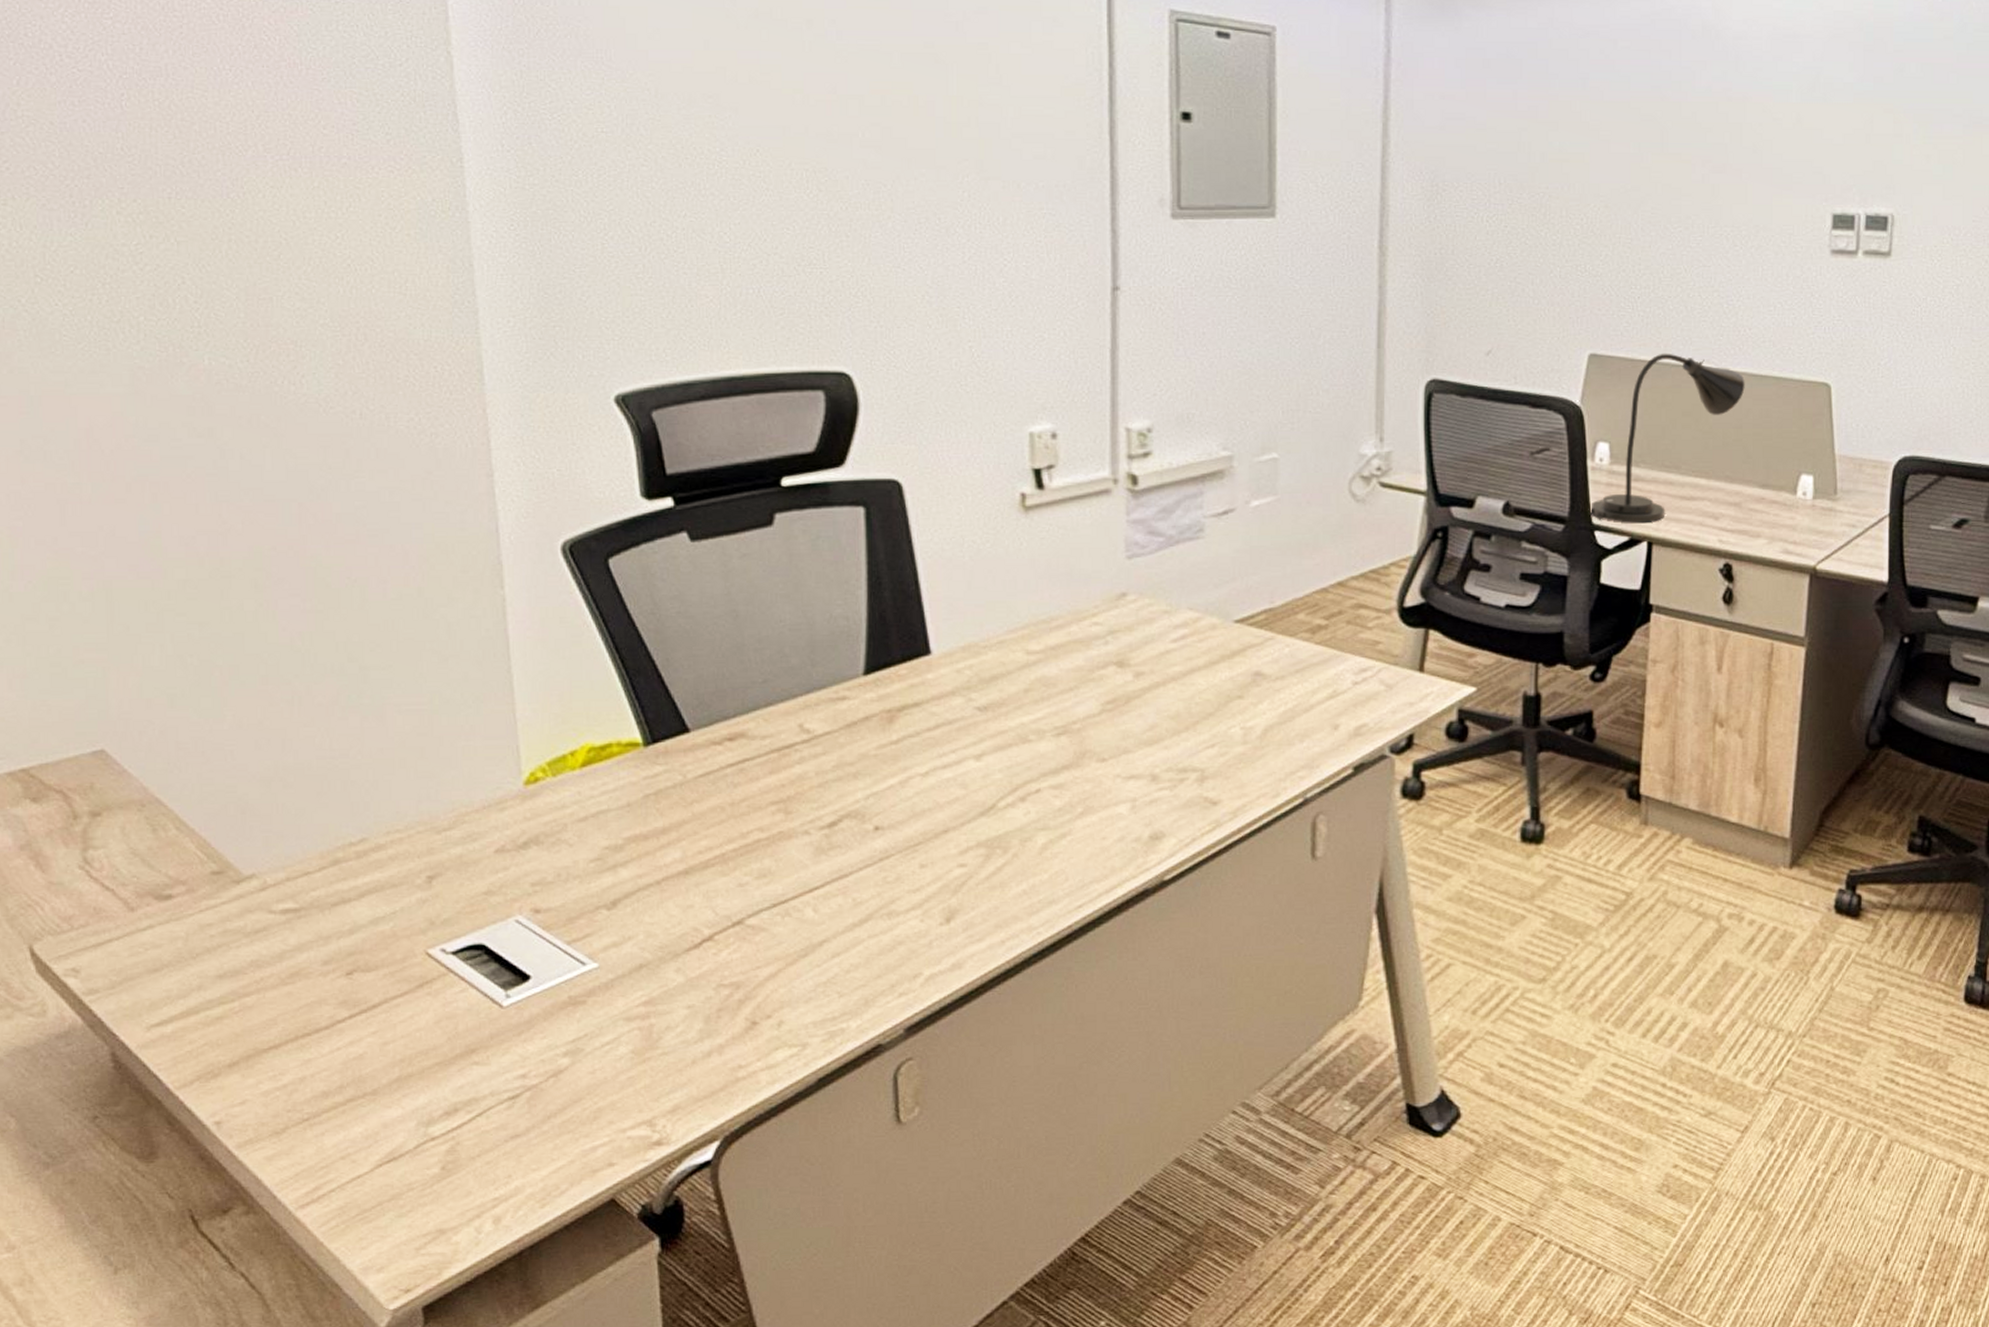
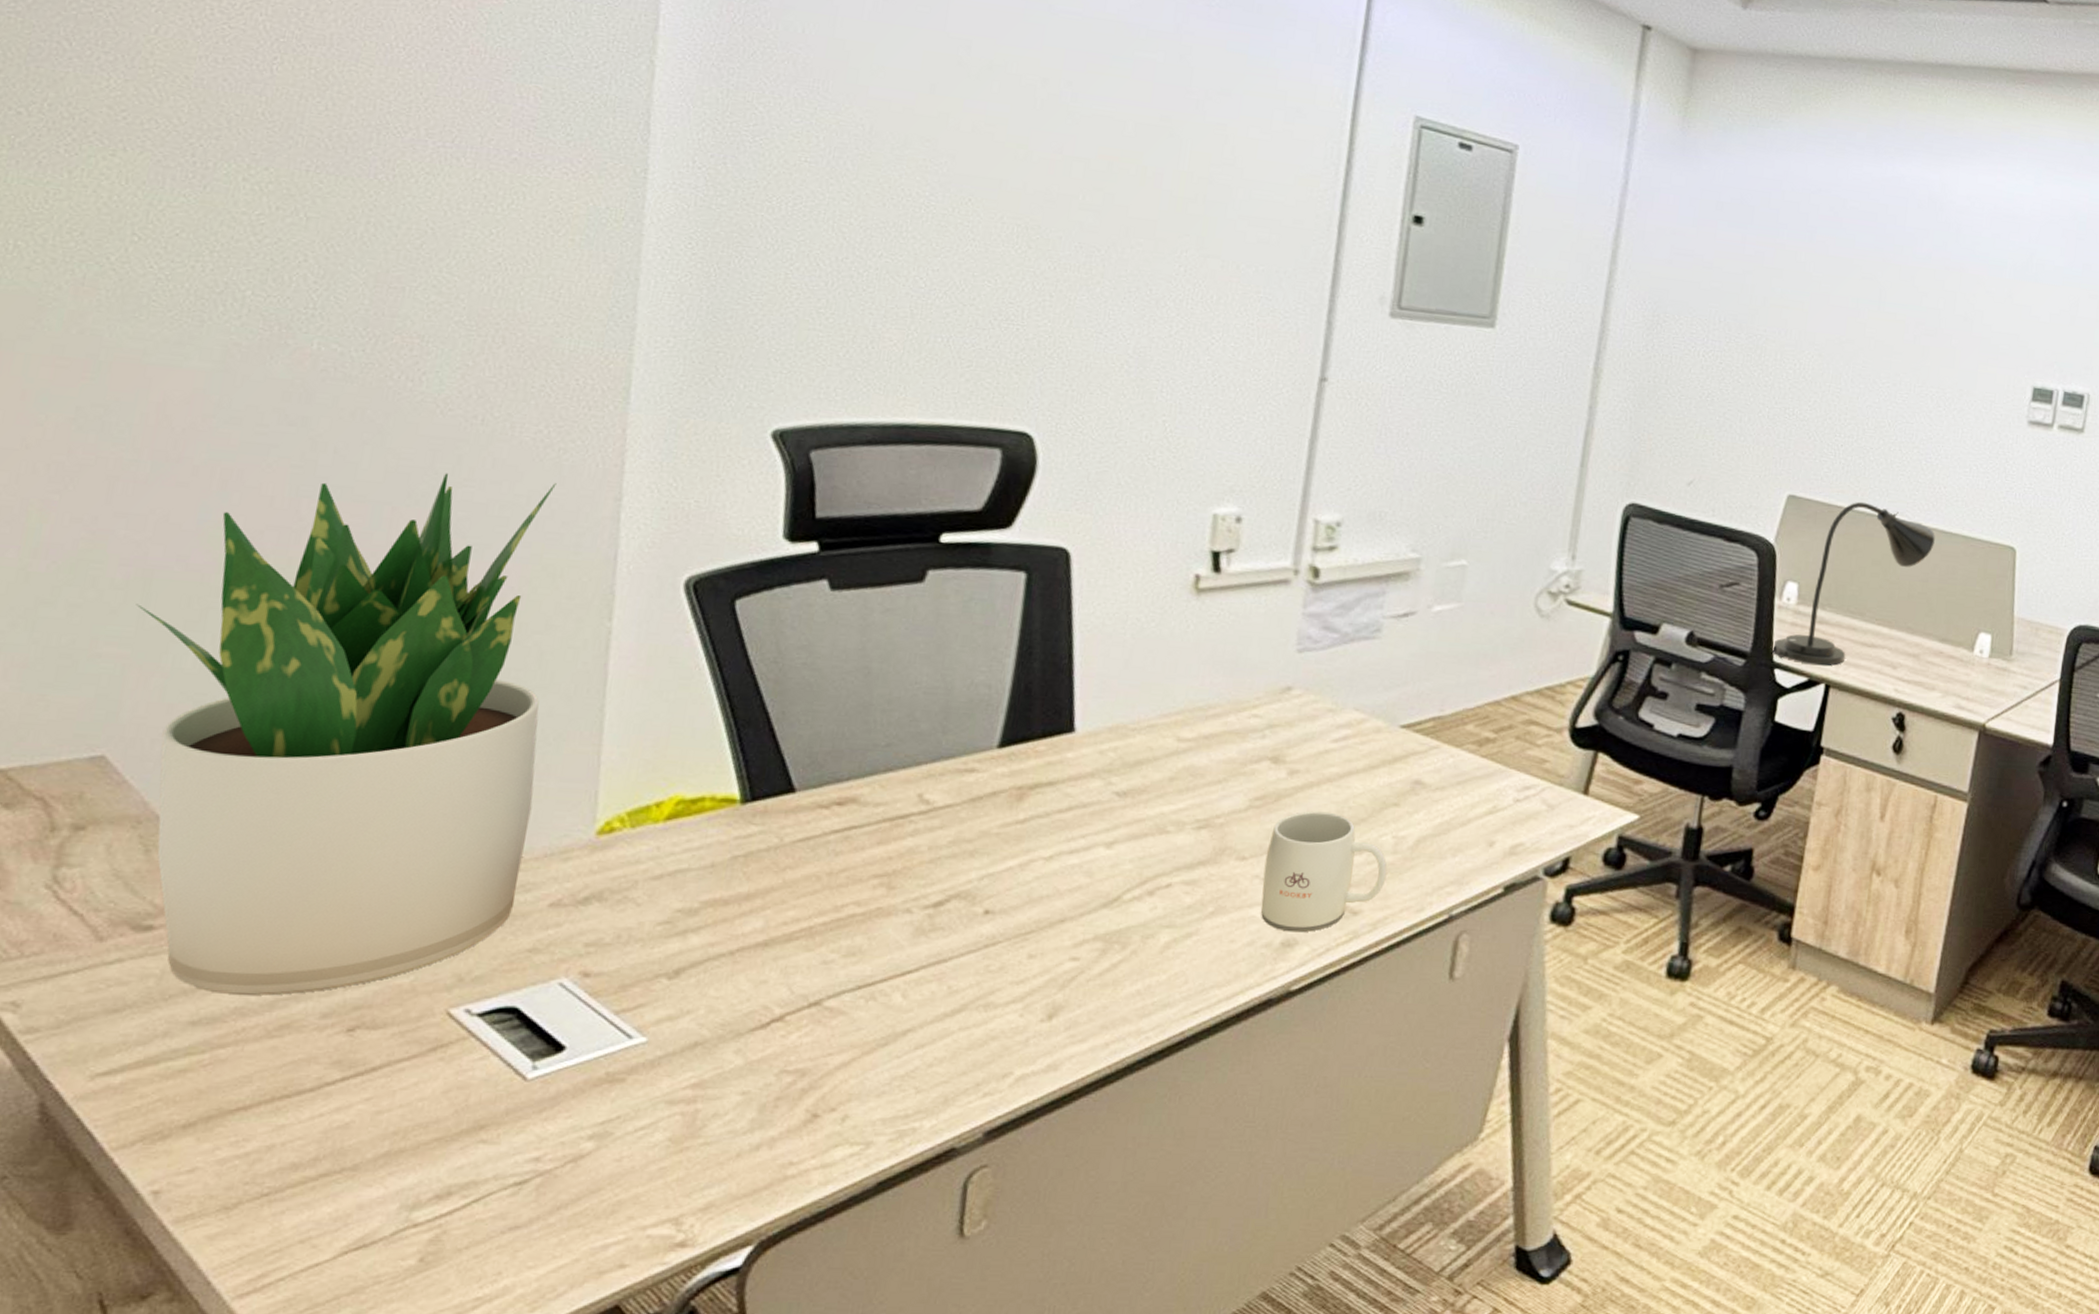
planter: none [103,466,466,950] -> present [136,473,557,996]
mug: none [1124,709,1240,826] -> present [1261,811,1387,933]

